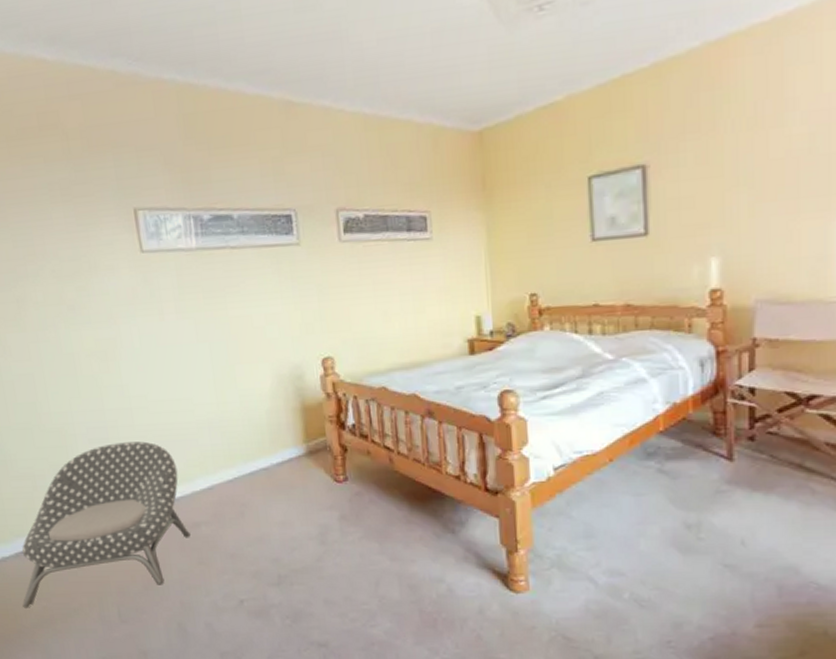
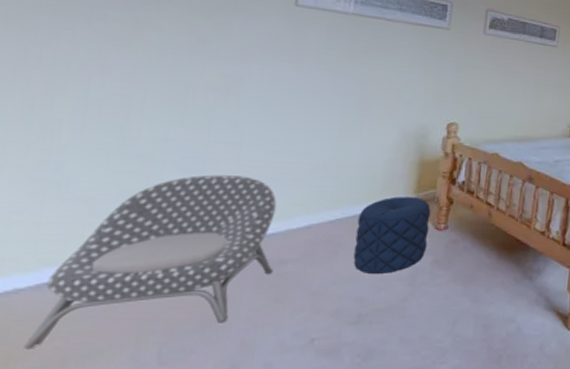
pouf: none [254,447,331,533] -> present [353,196,431,274]

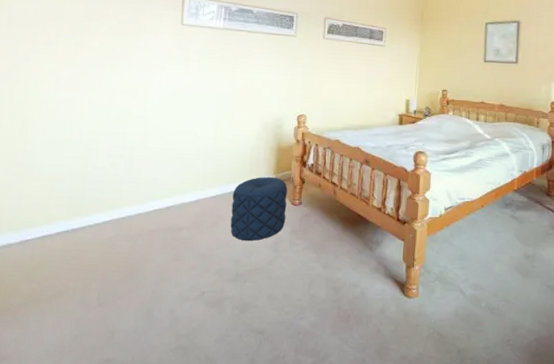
armchair: present [24,174,277,349] -> none [14,159,174,289]

